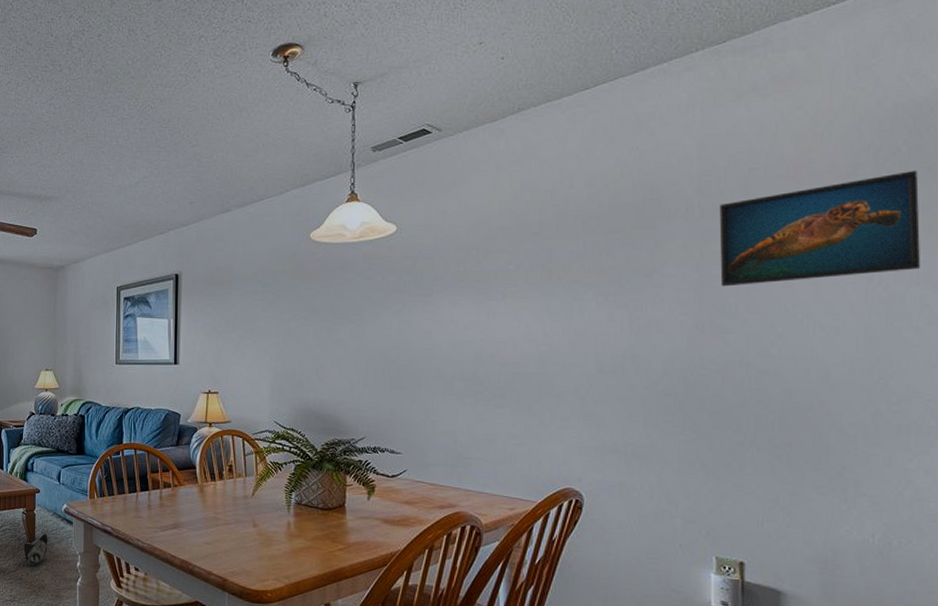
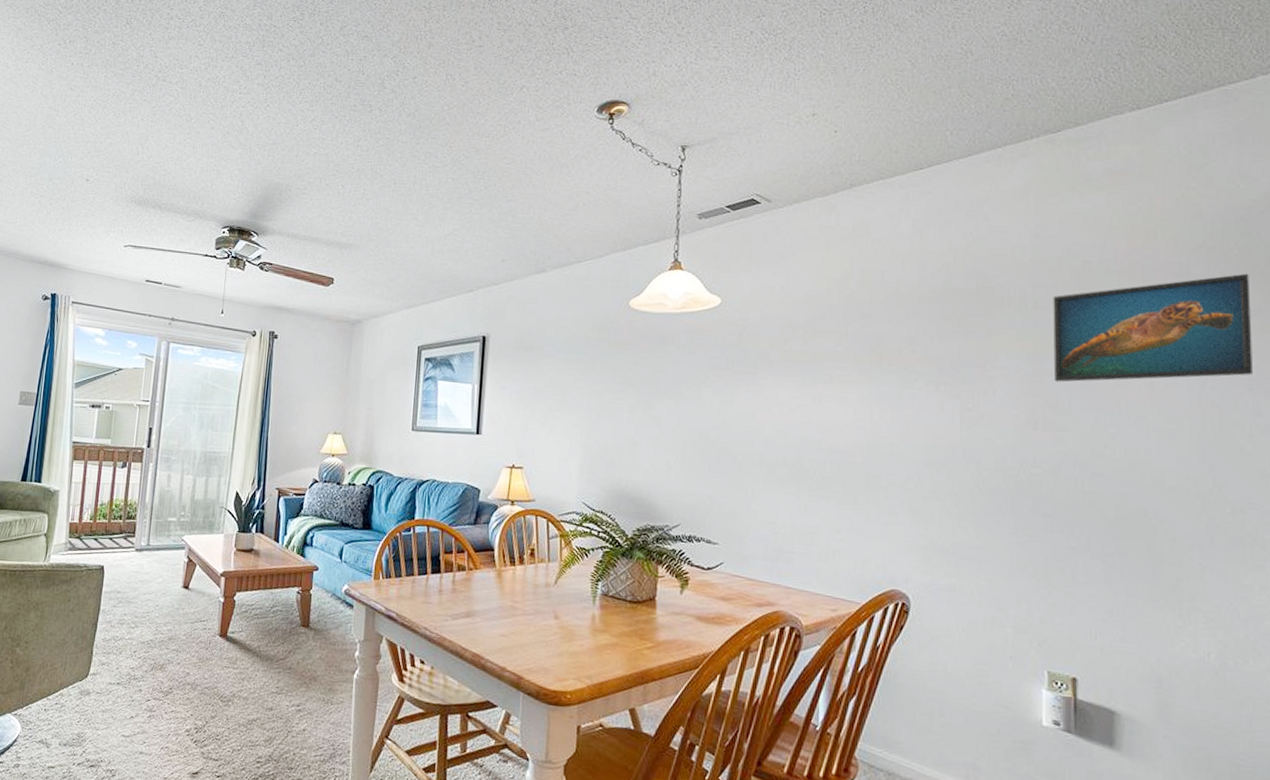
plush toy: present [23,533,48,565] -> none [295,617,325,653]

